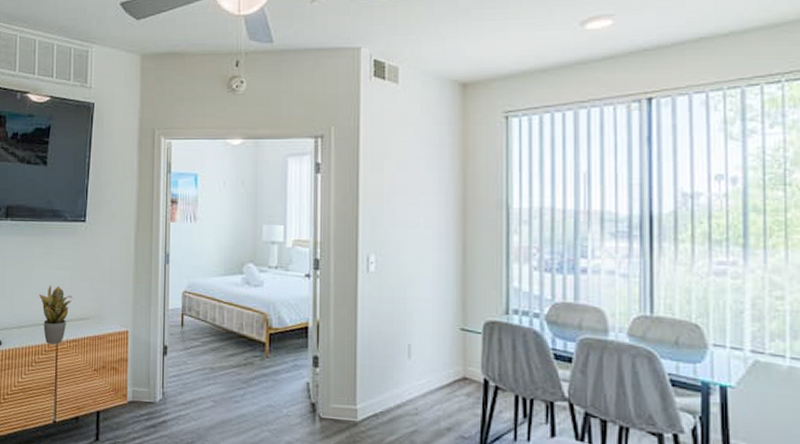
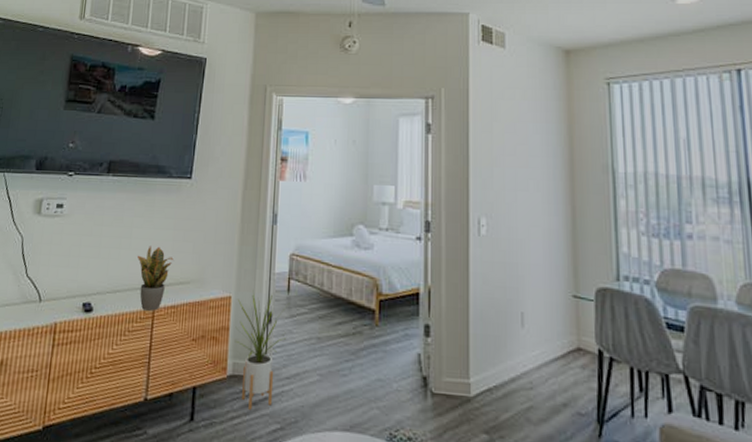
house plant: none [133,325,184,431] -> present [234,290,290,410]

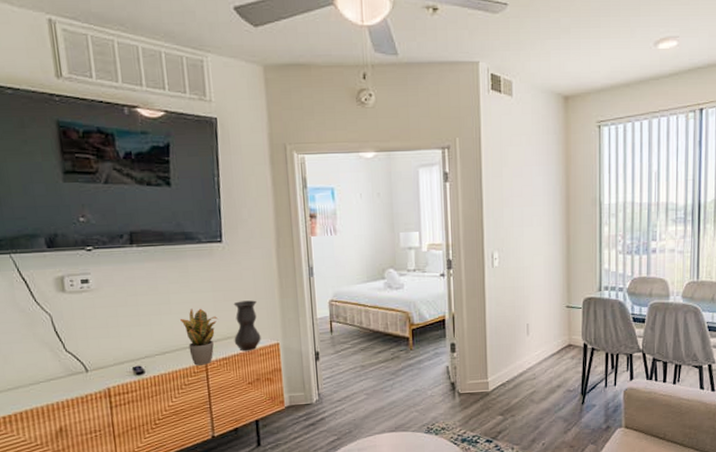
vase: none [186,243,215,302] -> present [233,300,261,352]
house plant: present [234,290,290,410] -> none [285,335,335,429]

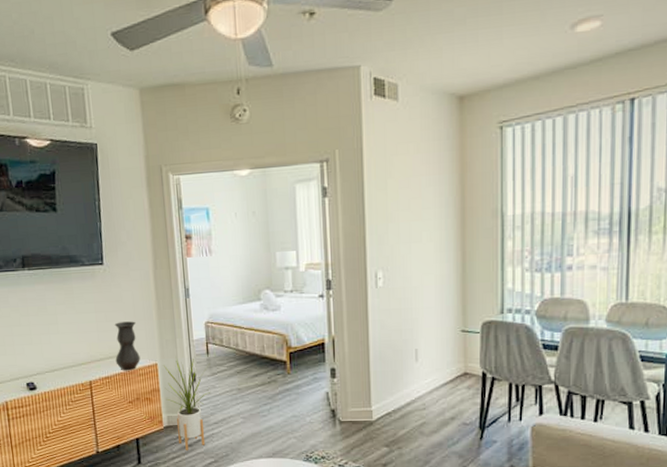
potted plant: present [180,308,218,366] -> none [67,328,100,383]
house plant: none [285,335,335,429] -> present [163,356,211,450]

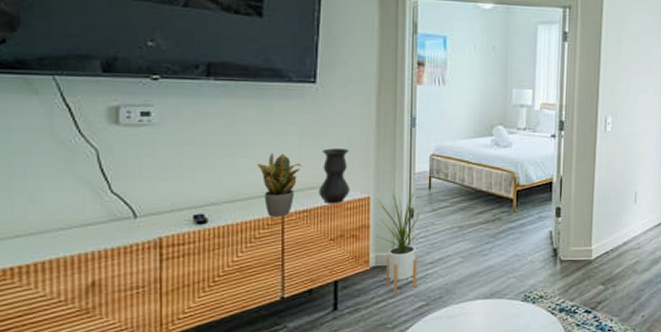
potted plant: none [67,328,100,383] -> present [258,153,302,217]

